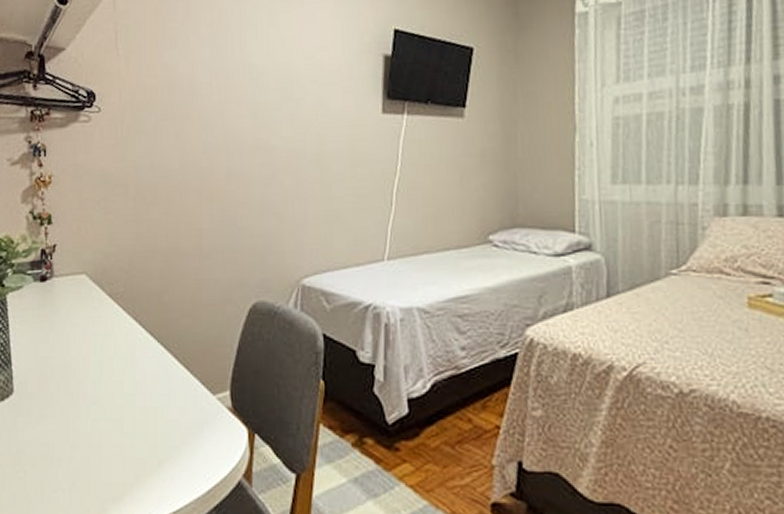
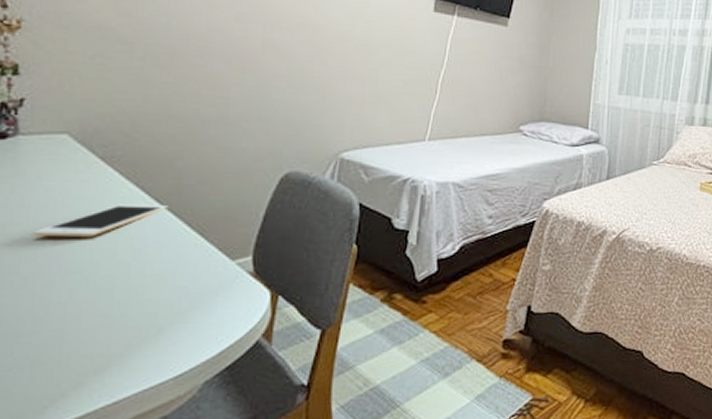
cell phone: none [66,338,160,370] -> present [33,204,169,237]

